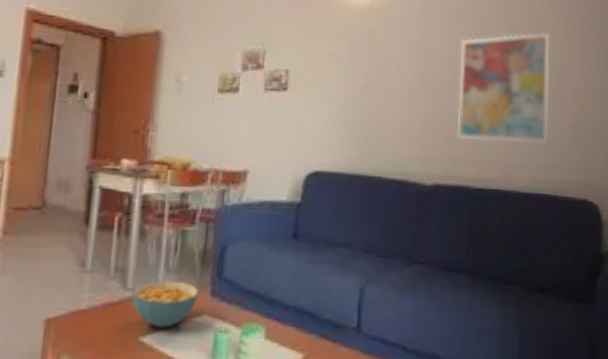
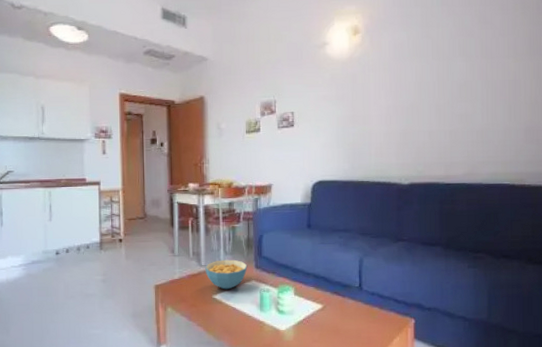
wall art: present [457,32,551,144] -> none [425,57,505,148]

